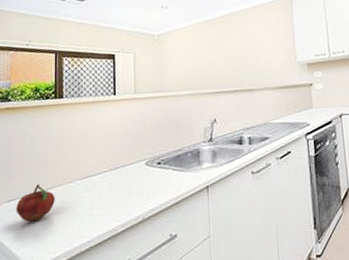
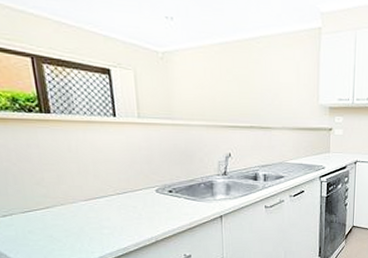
fruit: present [16,184,55,222] -> none [13,201,59,237]

